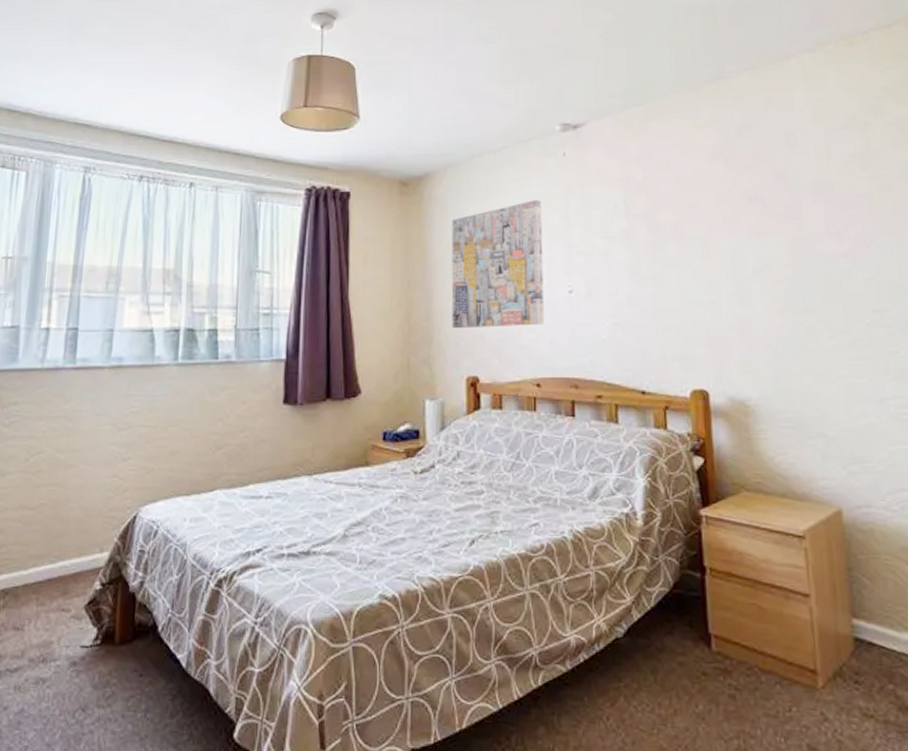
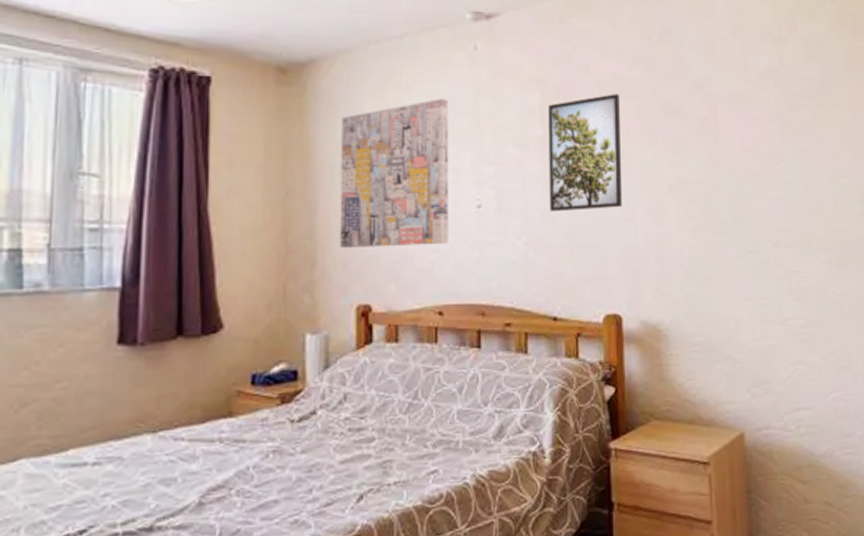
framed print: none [632,187,706,296] -> present [548,94,623,212]

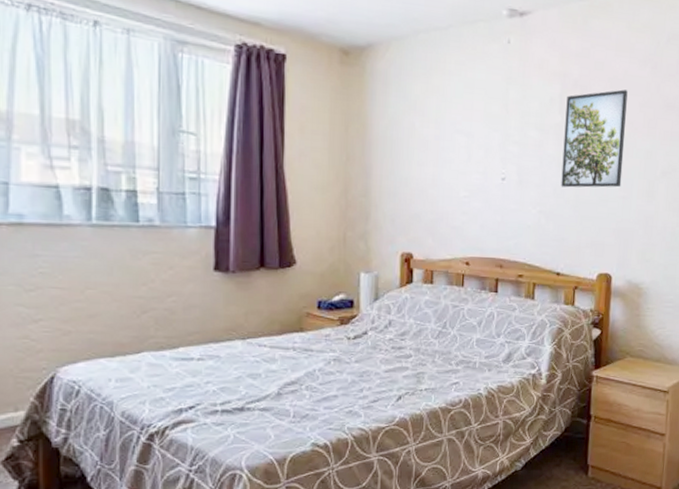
wall art: present [339,99,449,249] -> none [389,85,484,208]

